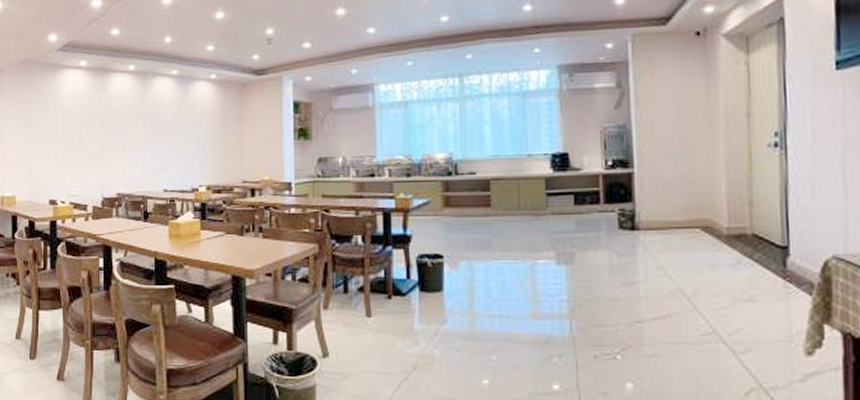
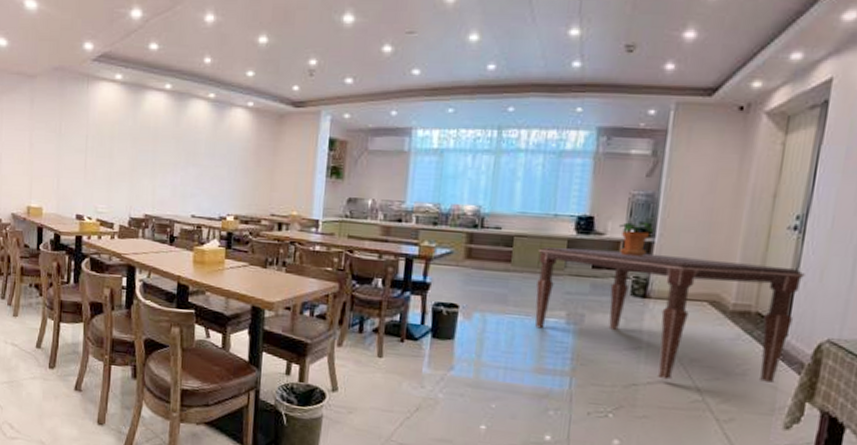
dining table: none [518,184,797,313] -> present [535,247,807,383]
potted plant: none [596,153,632,190] -> present [619,221,655,257]

